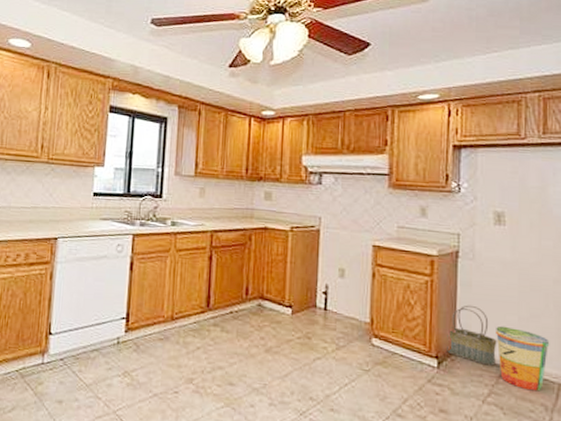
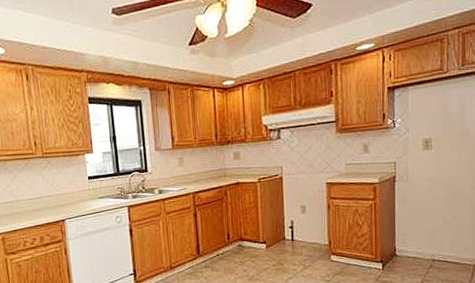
basket: present [447,304,497,366] -> none [389,217,427,261]
trash can: present [496,325,550,391] -> none [426,229,467,274]

